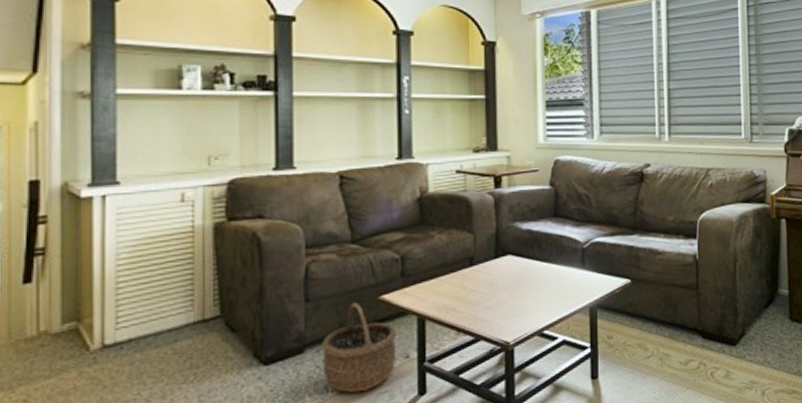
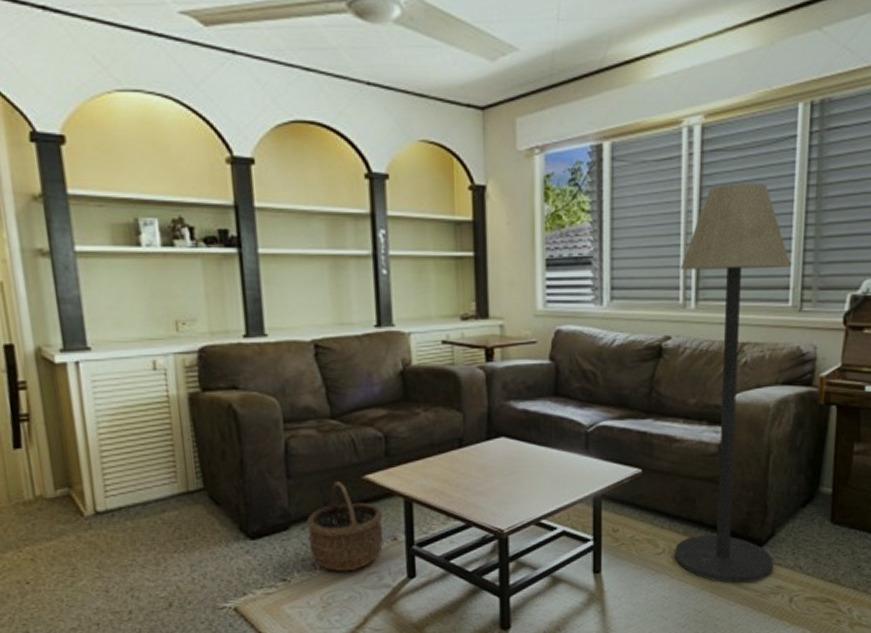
floor lamp: none [655,43,746,381] -> present [675,183,791,583]

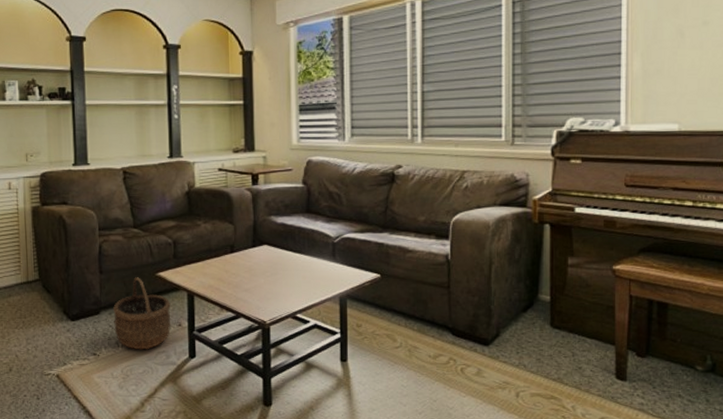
floor lamp: present [675,183,791,583] -> none [408,43,502,377]

